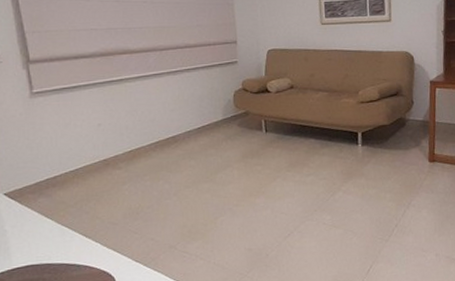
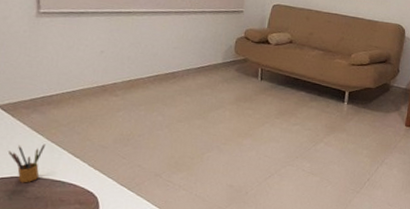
pencil box: none [20,227,56,271] -> present [7,143,46,183]

